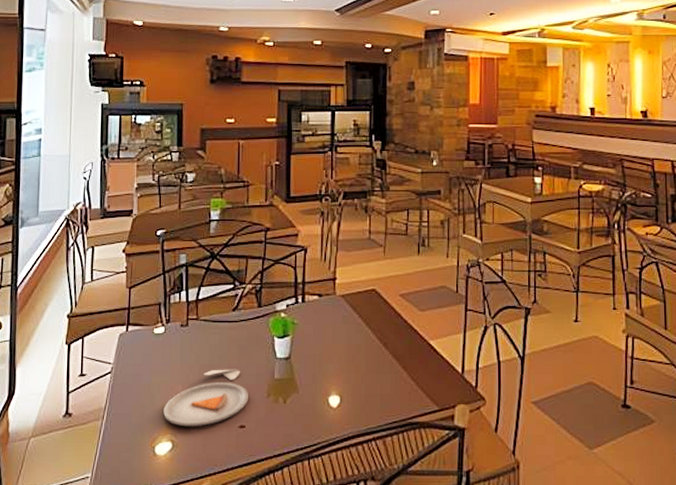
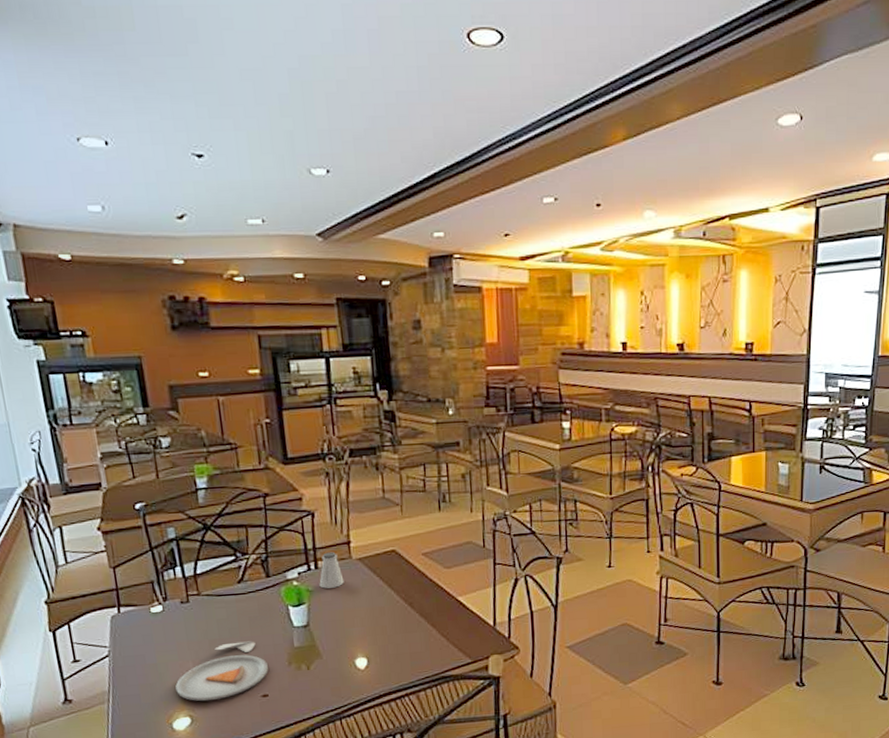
saltshaker: none [304,287,327,322] -> present [319,552,344,589]

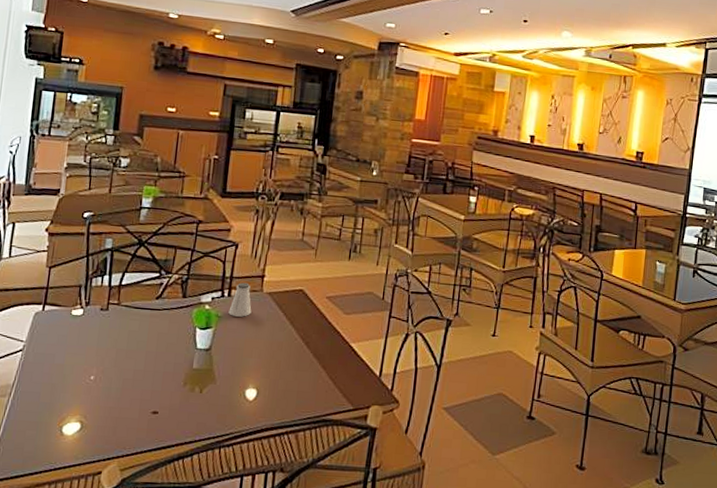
dinner plate: present [175,641,268,702] -> none [74,355,165,410]

